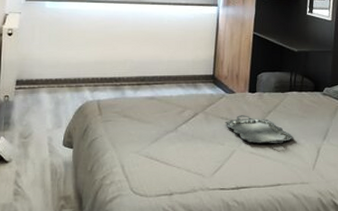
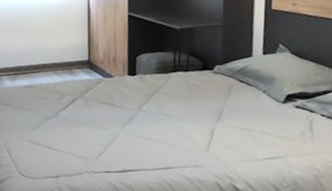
serving tray: present [225,115,294,144] -> none [105,98,182,127]

